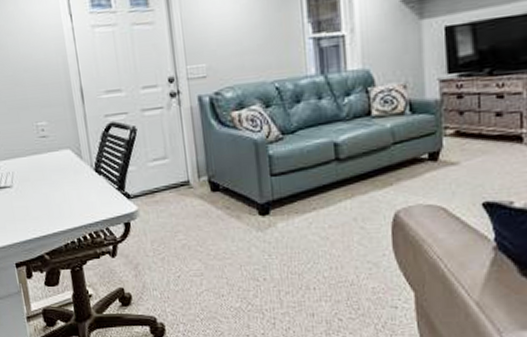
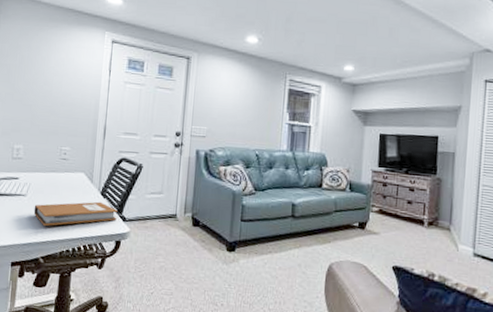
notebook: none [24,180,120,219] -> present [33,201,117,227]

